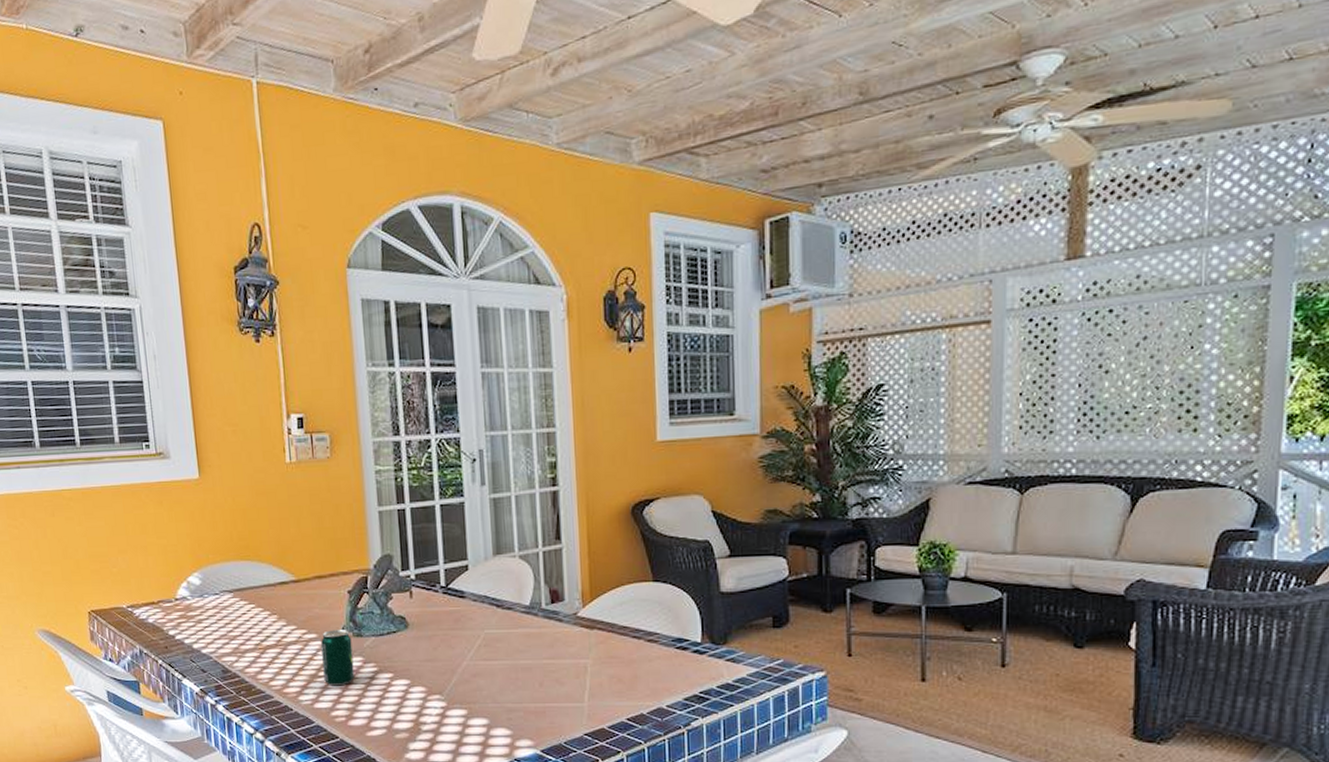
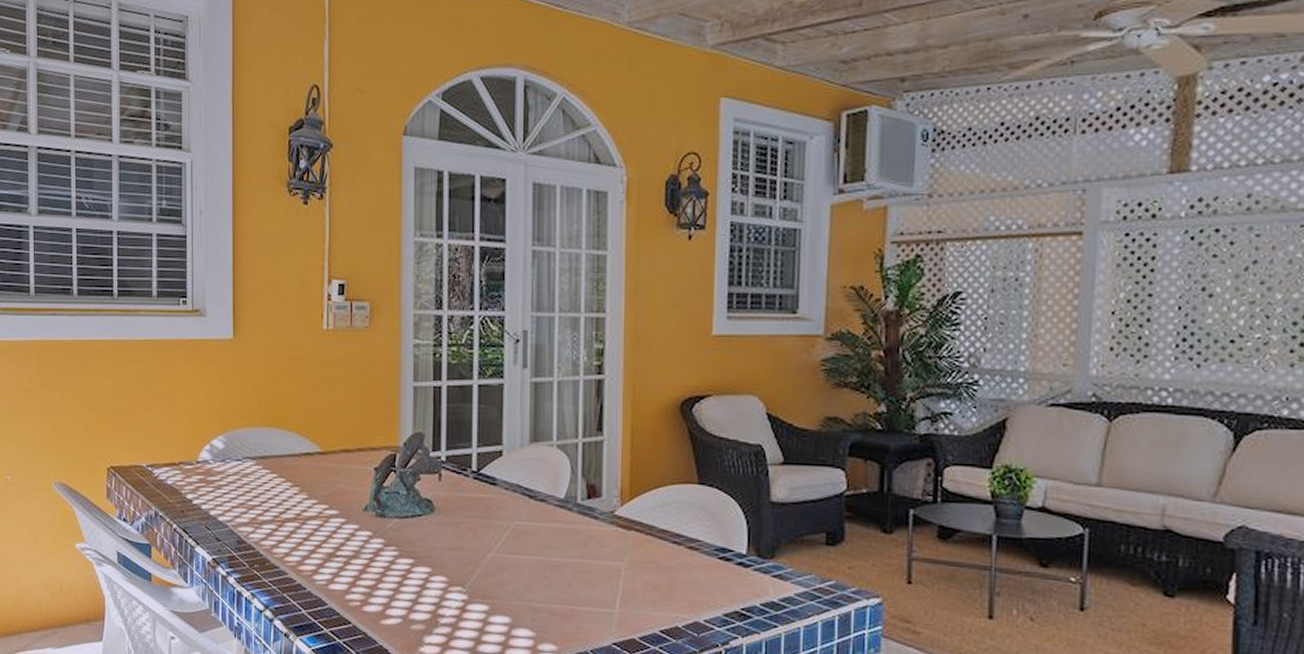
beverage can: present [321,630,355,686] -> none [342,508,374,568]

